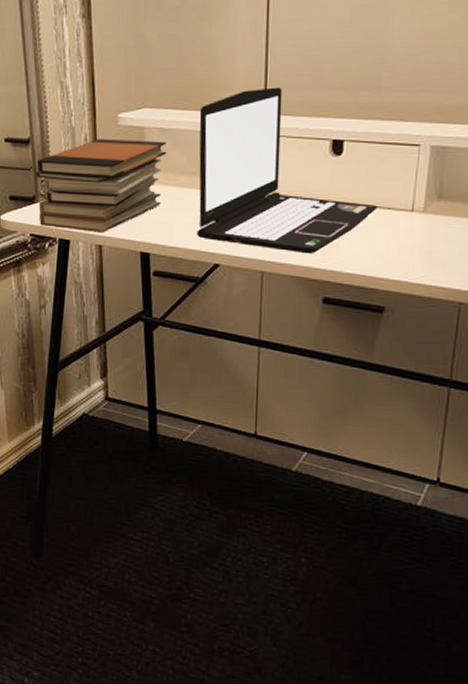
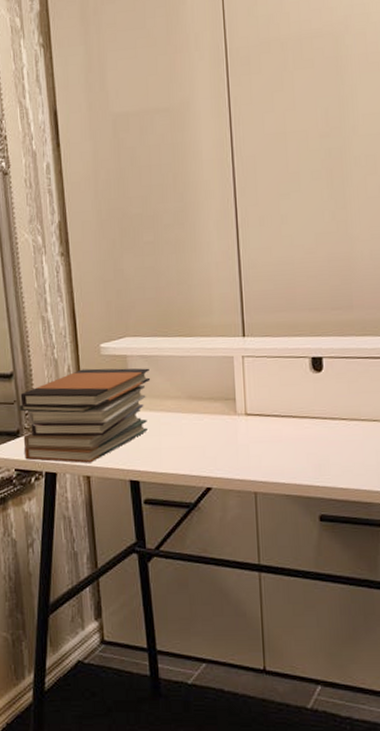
laptop: present [197,87,378,254] -> none [180,310,363,472]

